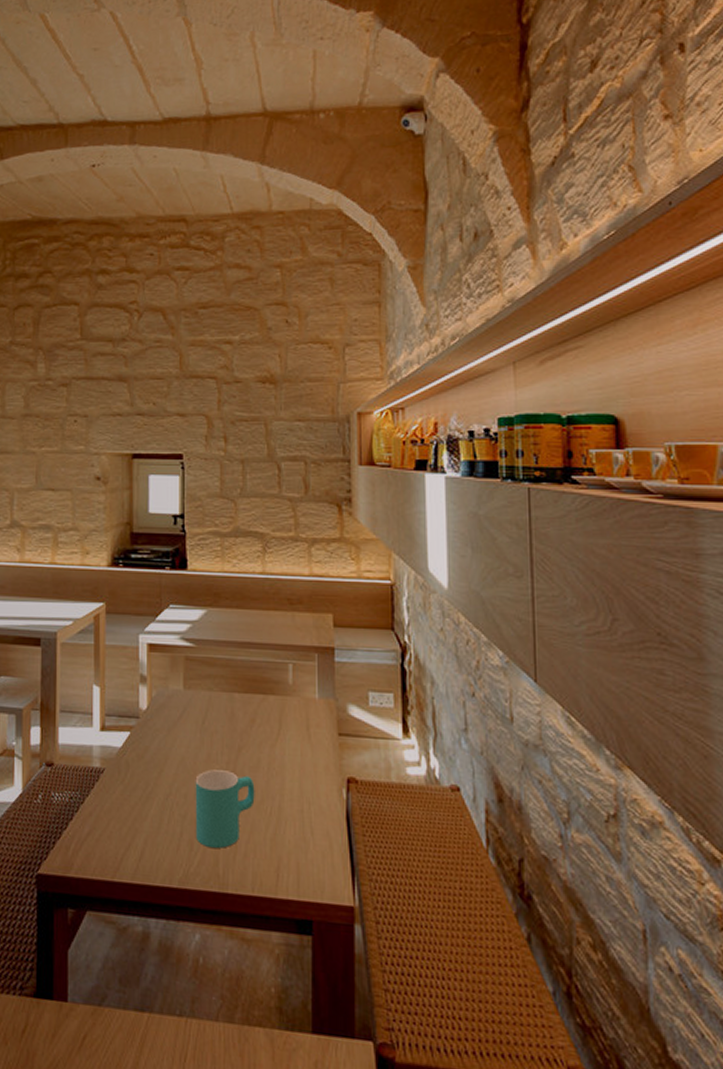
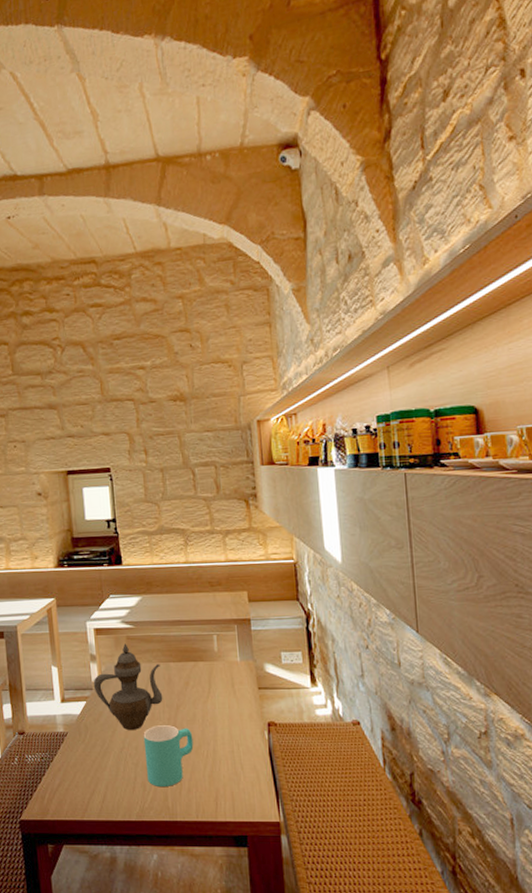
teapot: none [140,665,223,774] -> present [93,643,163,731]

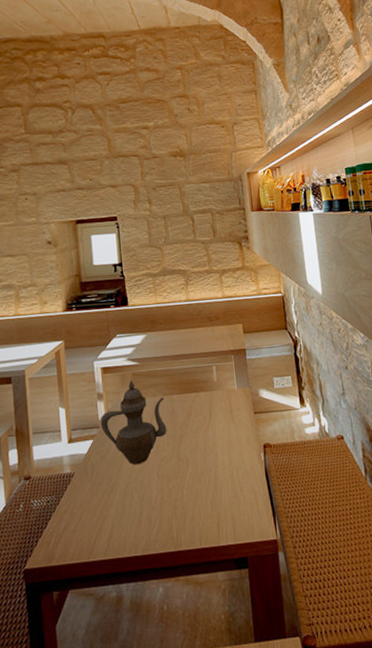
cup: present [143,725,194,788] -> none [148,456,196,519]

